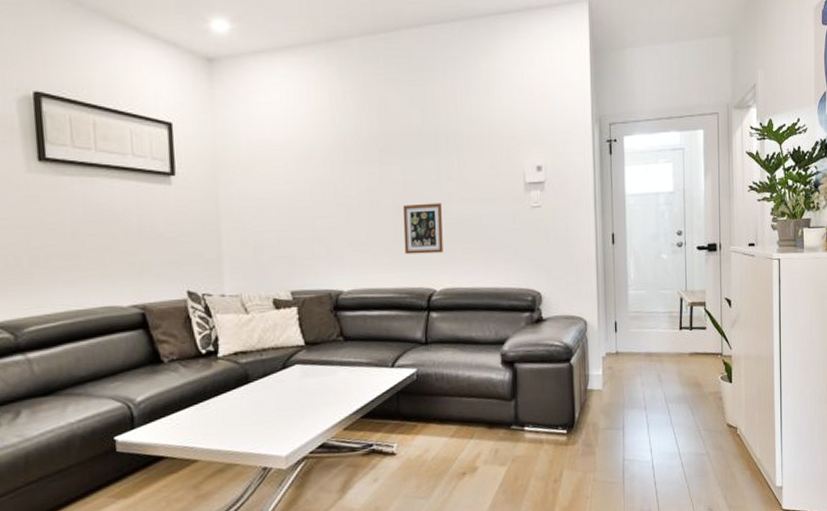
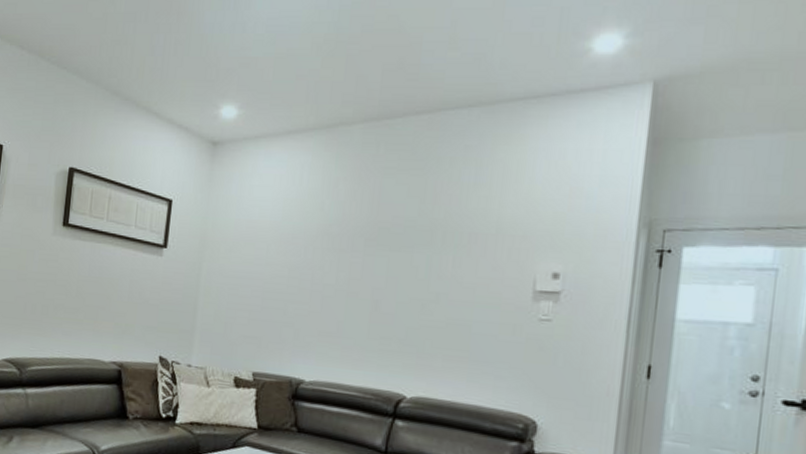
picture frame: present [402,203,443,255] -> none [376,300,427,357]

